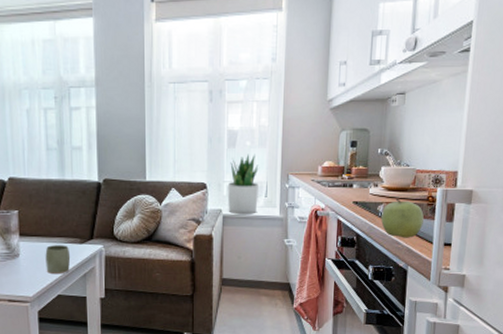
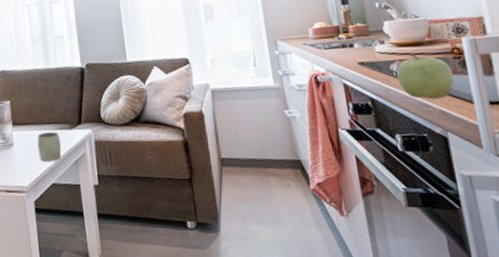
planter: present [228,154,259,216] -> none [210,23,247,89]

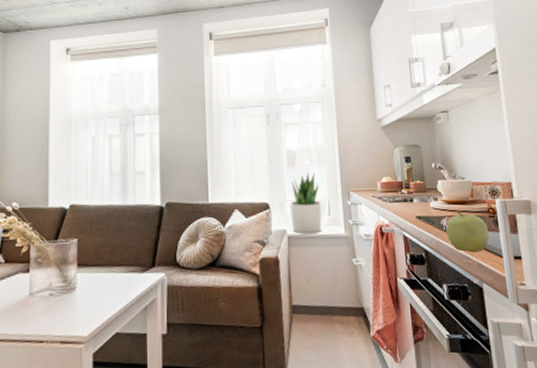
mug: present [37,132,62,163] -> none [104,275,131,309]
planter: none [210,23,247,89] -> present [291,172,322,236]

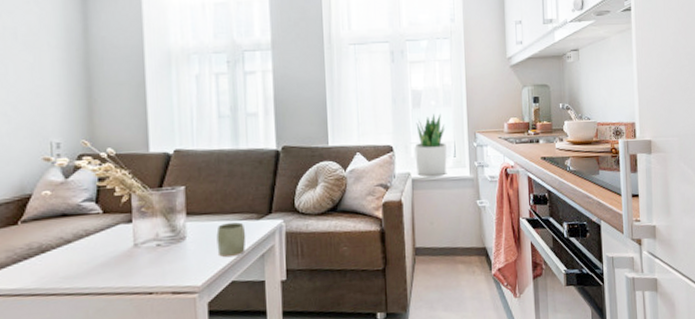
mug: none [104,275,131,309] -> present [216,222,246,258]
fruit: present [446,211,489,253] -> none [570,151,610,192]

